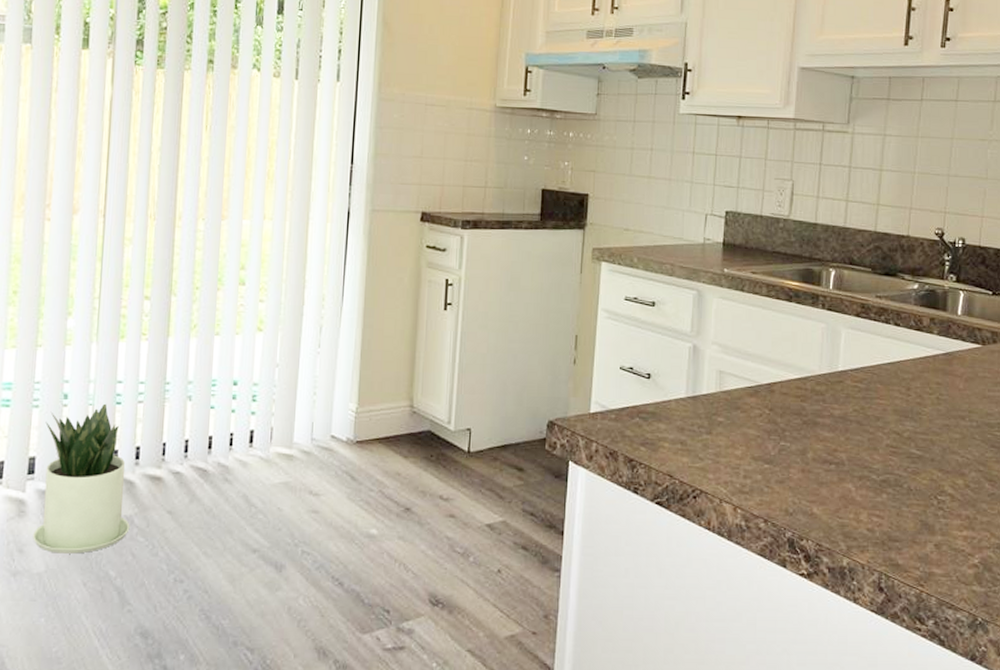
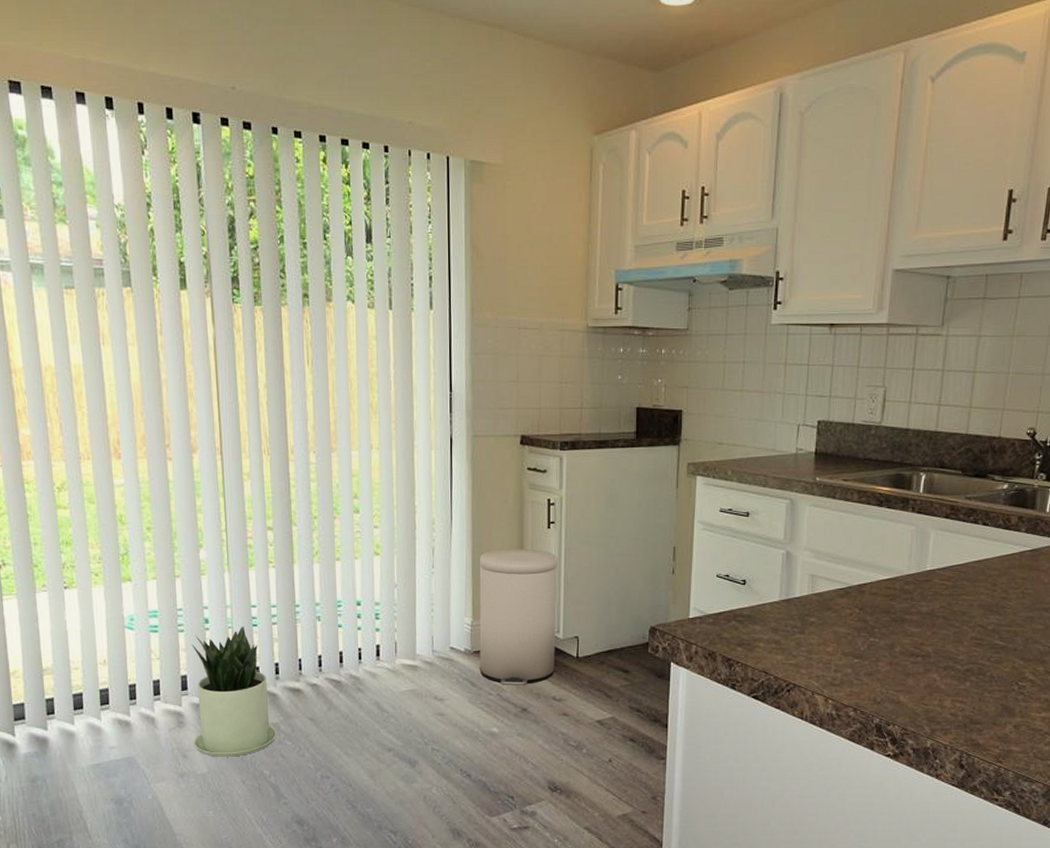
pedal bin: none [361,329,452,482] -> present [479,548,557,686]

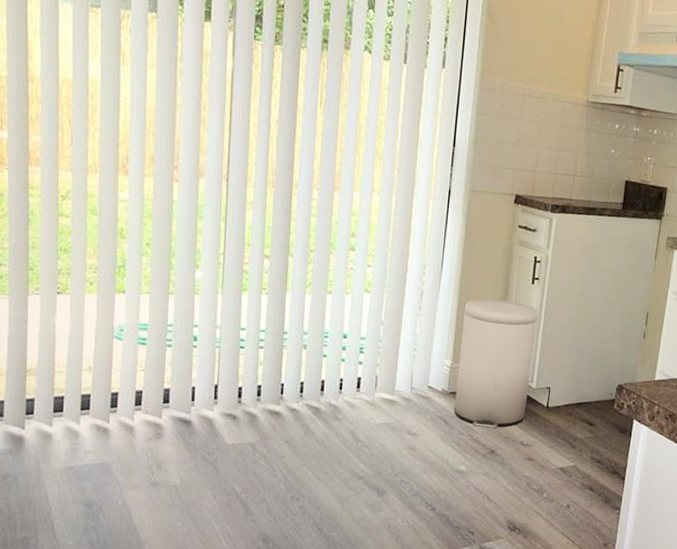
planter: present [191,626,277,757] -> none [169,347,253,472]

